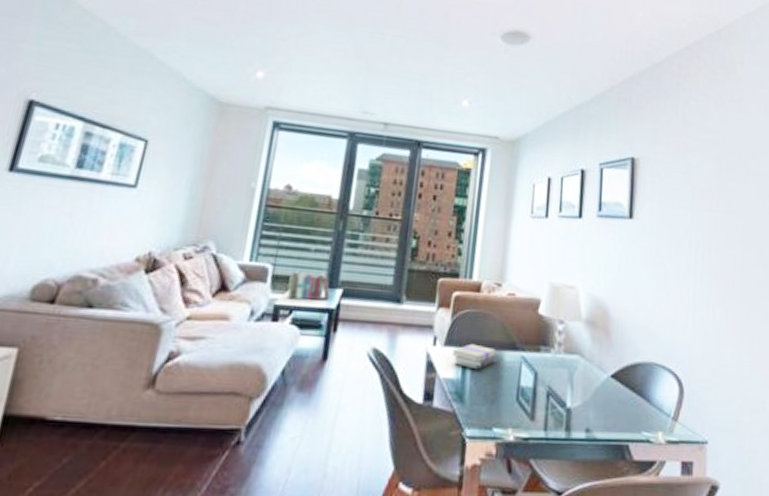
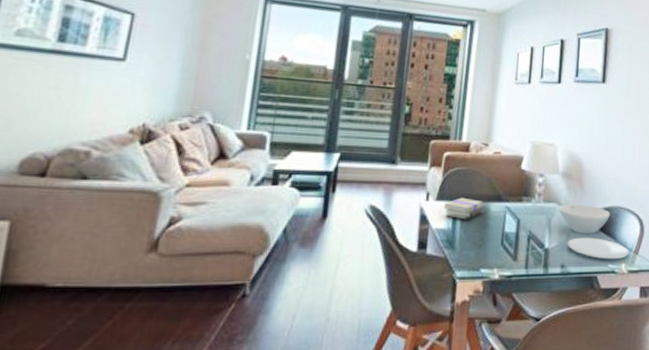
books: present [286,270,330,301] -> none [285,137,328,165]
bowl: none [582,356,643,395] -> present [559,204,611,235]
plate: none [592,397,667,427] -> present [567,237,629,260]

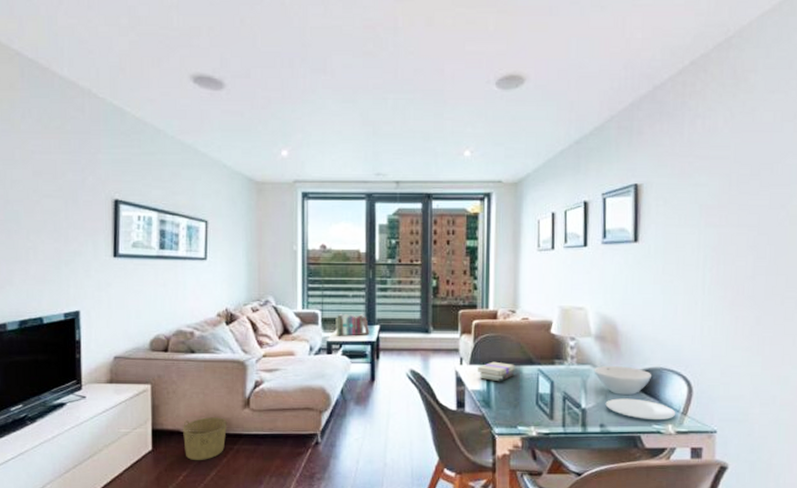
basket: none [47,265,122,327] -> present [183,417,228,461]
books: none [285,137,328,165] -> present [335,313,370,336]

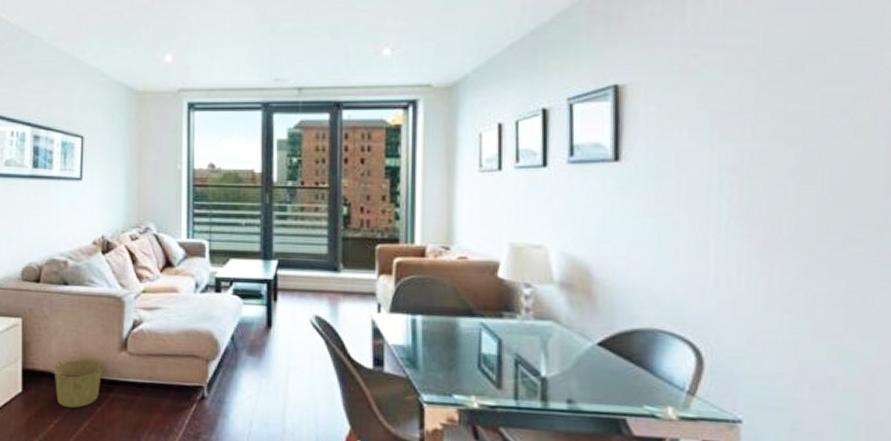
books: present [335,313,370,336] -> none [225,244,266,273]
books: present [477,361,518,382] -> none [399,310,453,337]
bowl: present [594,366,652,396] -> none [558,323,643,365]
plate: present [605,398,676,421] -> none [574,366,679,400]

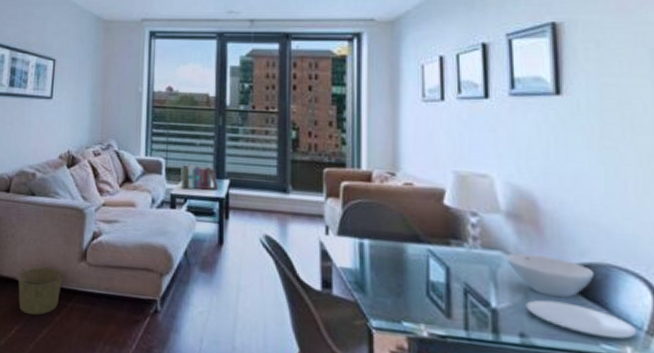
books: none [225,244,266,273] -> present [180,163,219,191]
bowl: none [558,323,643,365] -> present [506,253,595,299]
plate: none [574,366,679,400] -> present [525,299,637,339]

